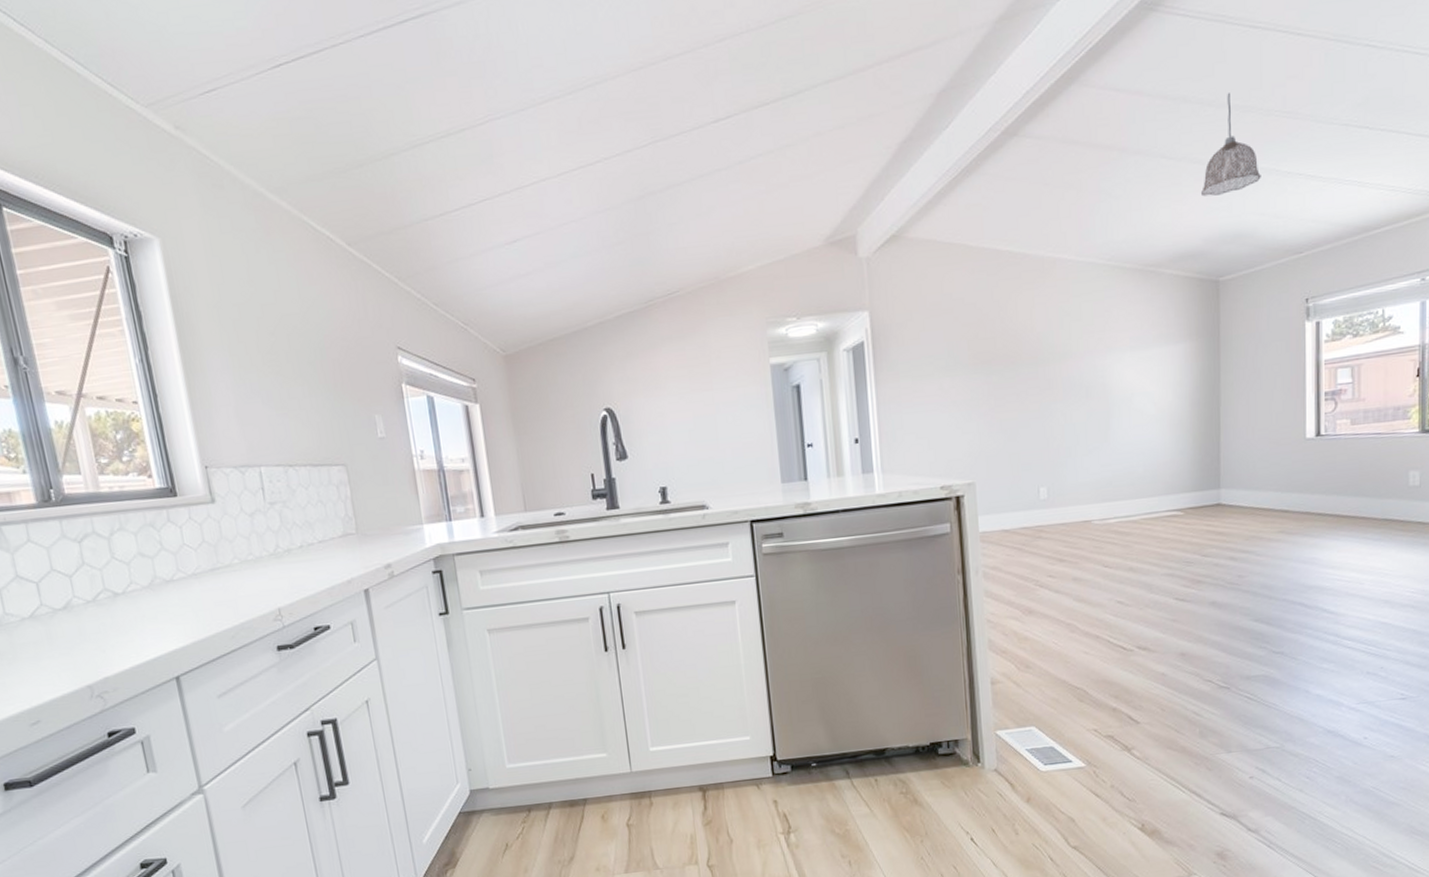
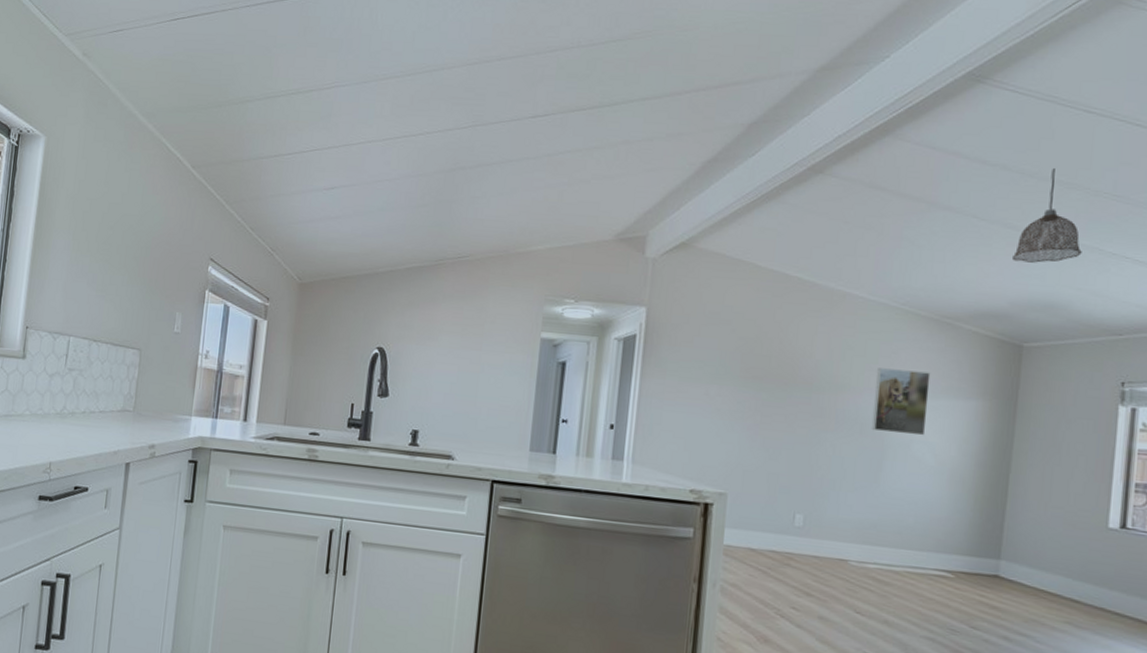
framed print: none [1094,324,1144,392] -> present [871,368,931,436]

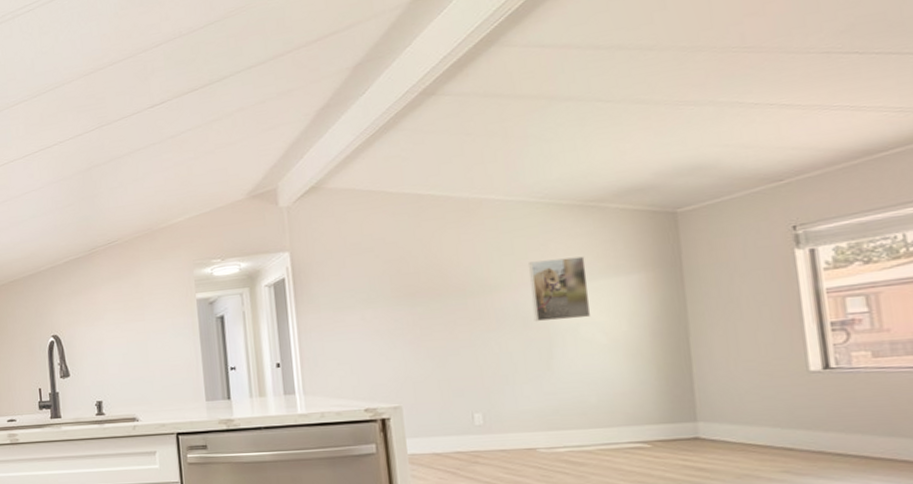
pendant lamp: present [1013,168,1082,263] -> none [647,36,721,134]

